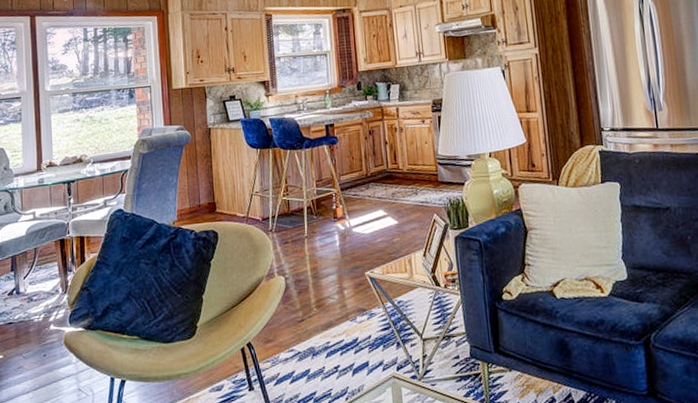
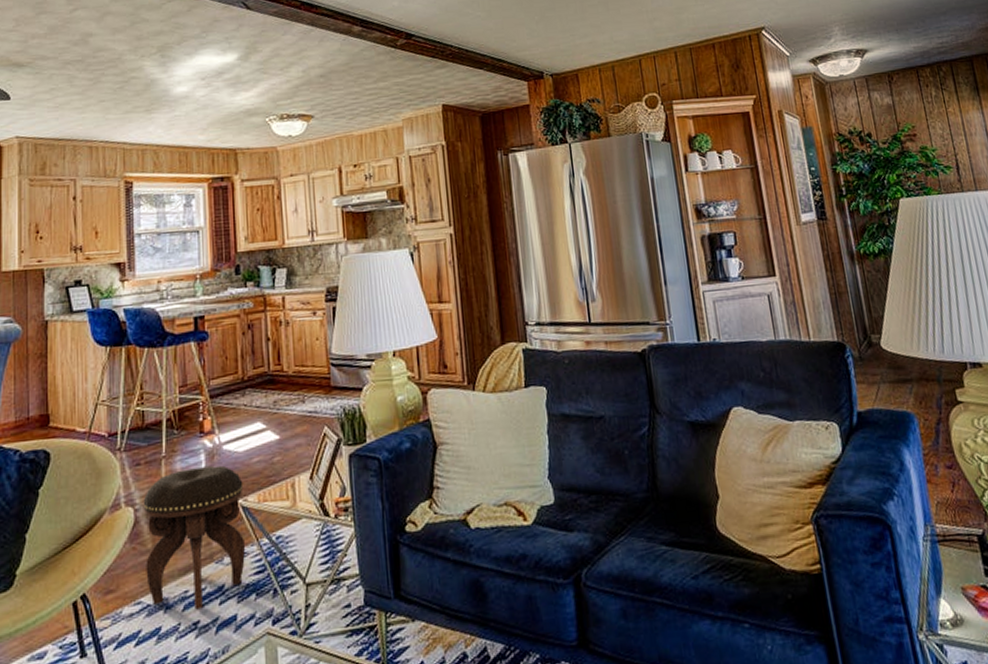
footstool: none [291,244,374,357] -> present [143,465,246,610]

